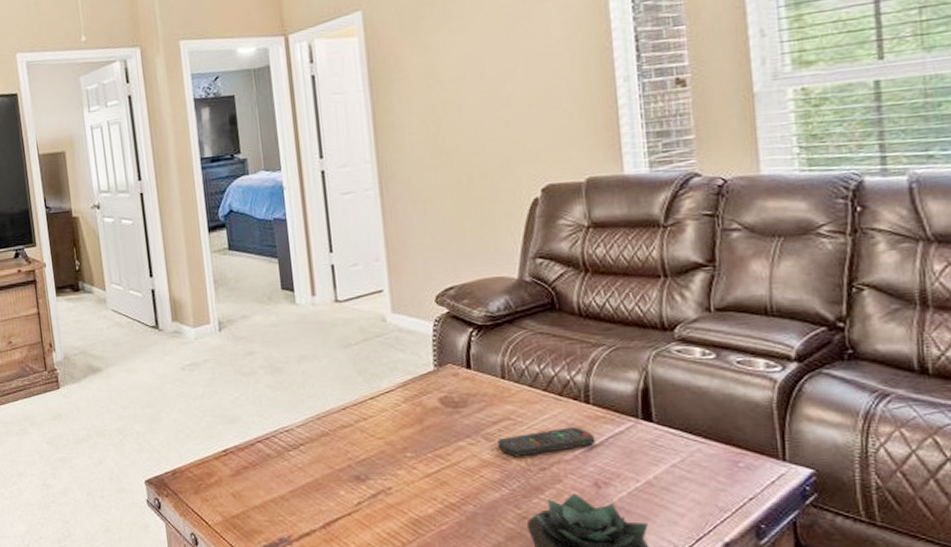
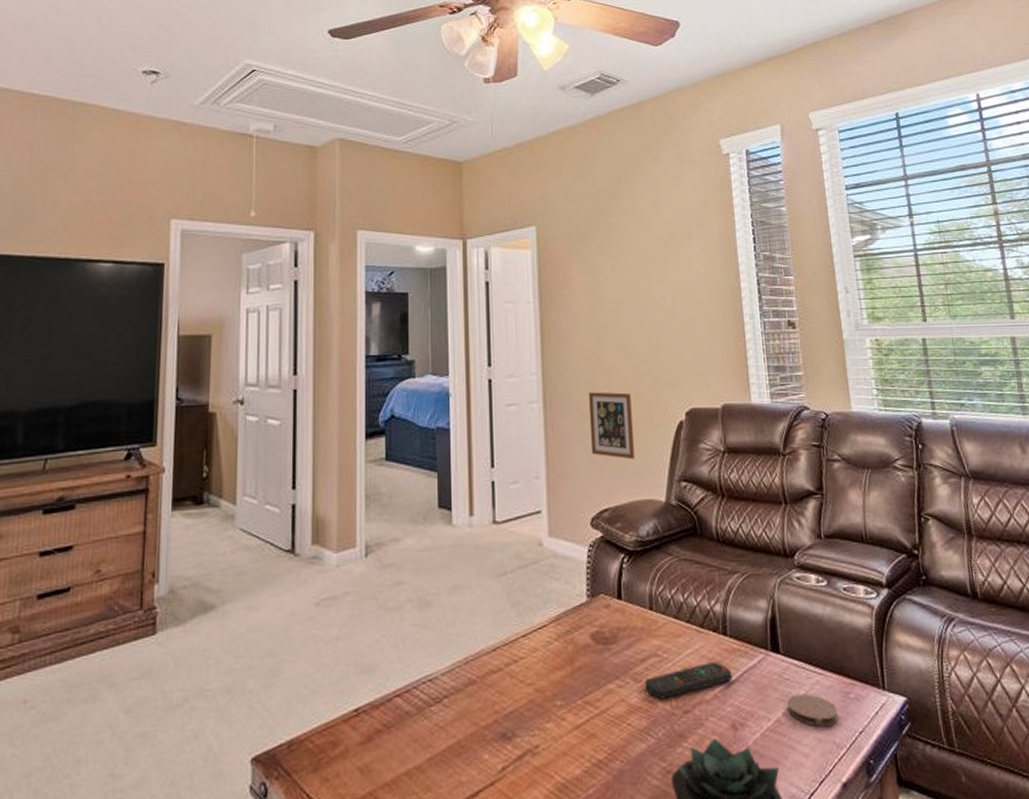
picture frame: none [428,173,482,240] -> present [588,391,634,460]
coaster: none [660,460,723,491] -> present [787,693,839,727]

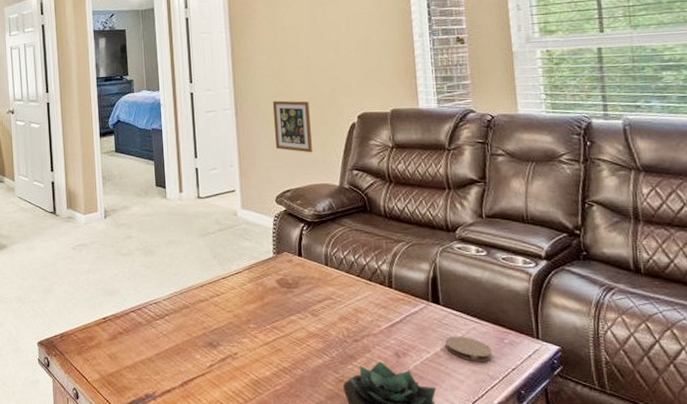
remote control: present [645,662,733,700] -> none [321,307,397,330]

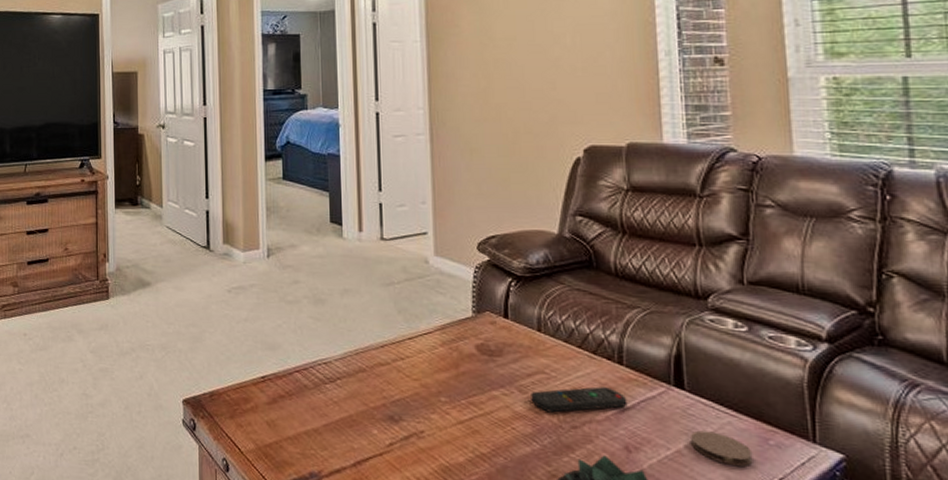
picture frame: present [272,100,312,153] -> none [476,126,525,192]
remote control: none [321,307,397,330] -> present [531,386,628,413]

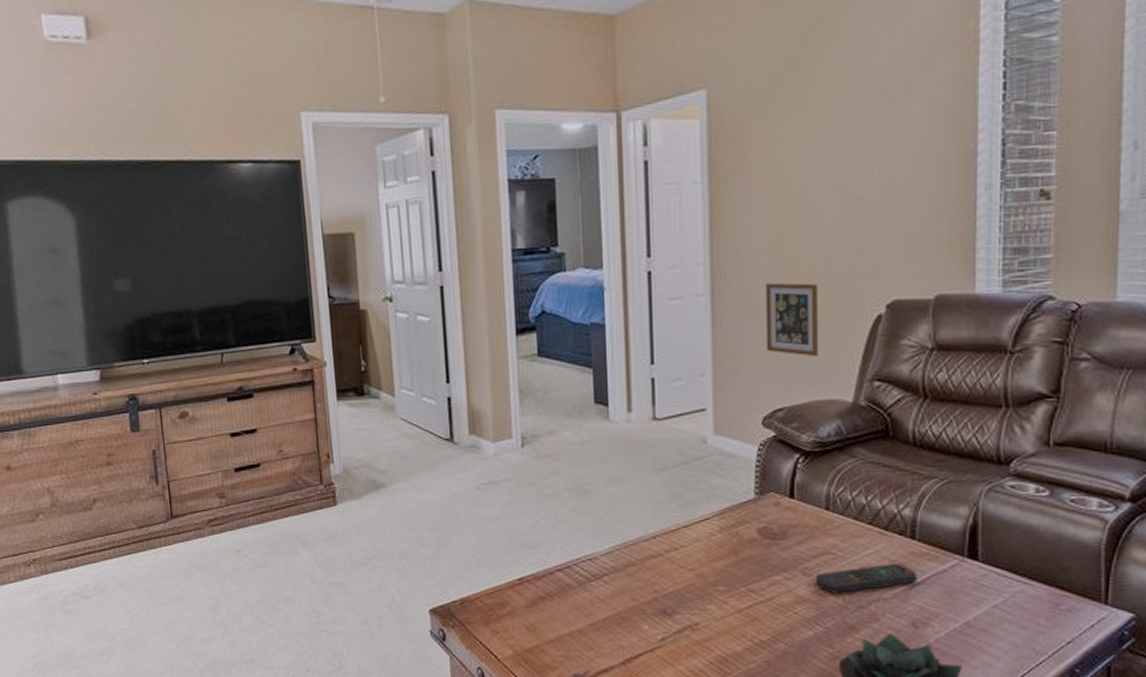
picture frame: none [476,126,525,192] -> present [765,282,818,357]
coaster: present [691,430,753,467] -> none [981,601,1043,634]

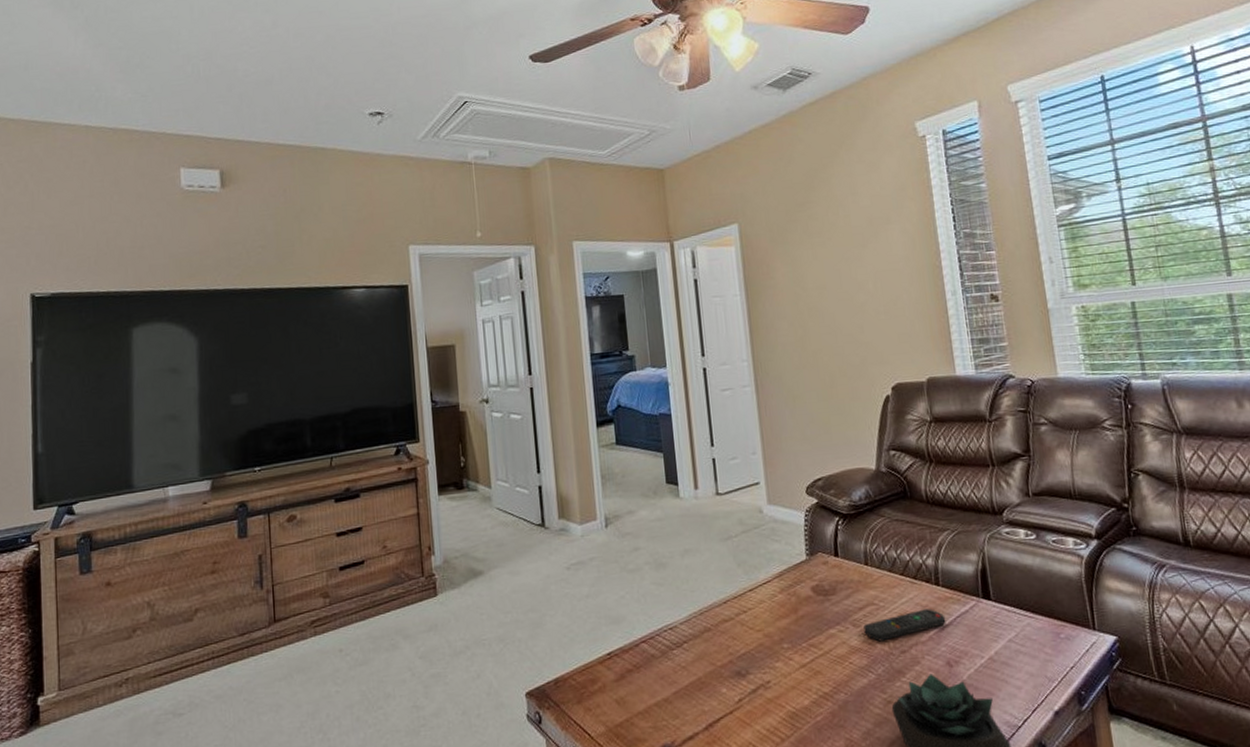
picture frame: present [765,282,818,357] -> none [797,372,844,433]

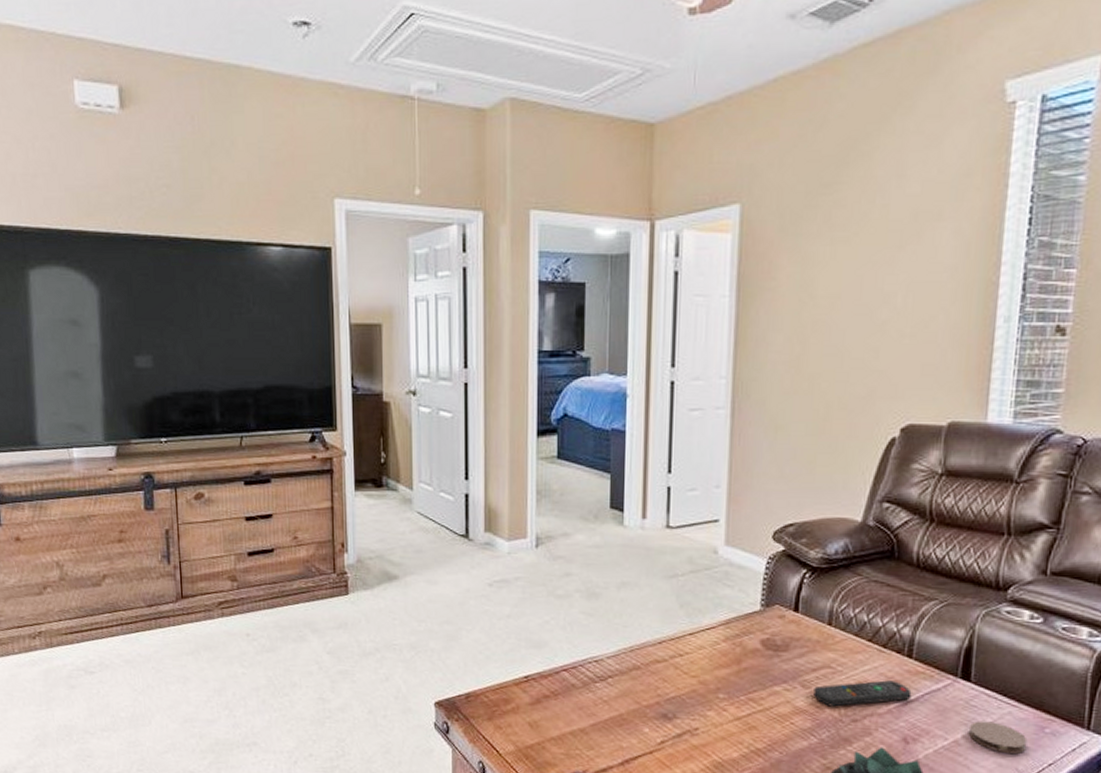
coaster: none [999,634,1050,663] -> present [969,721,1028,755]

